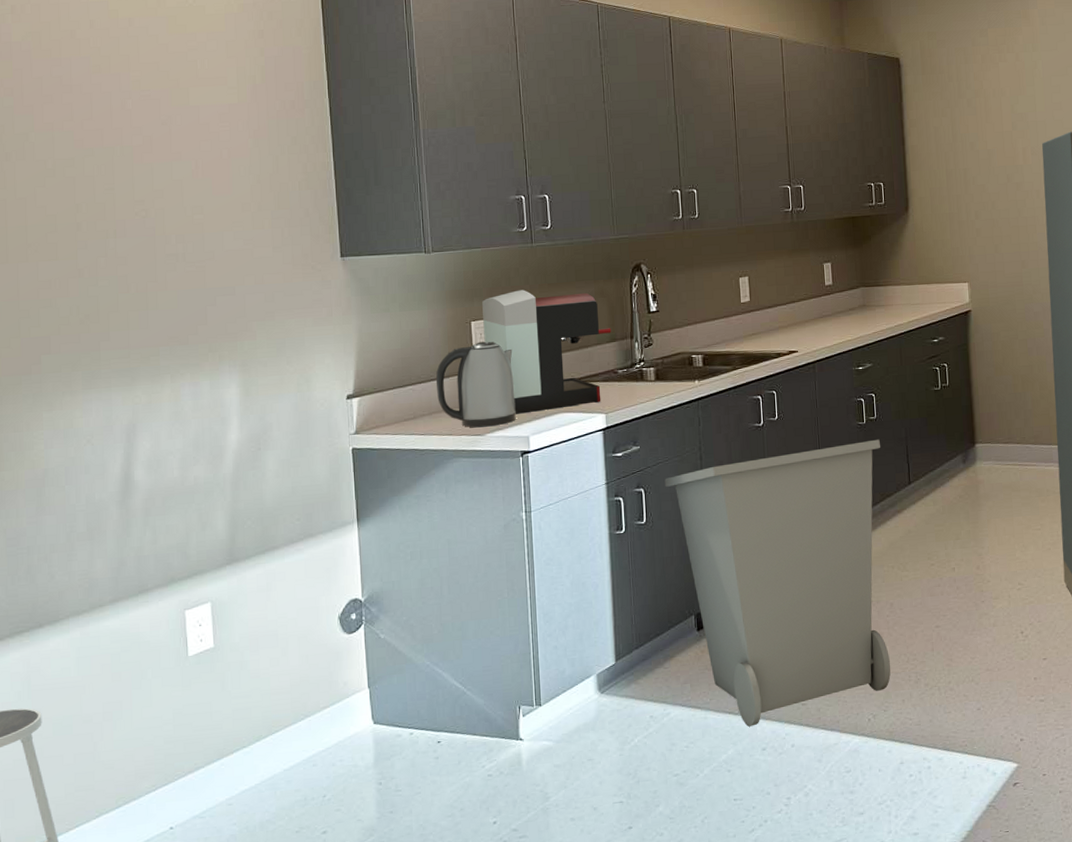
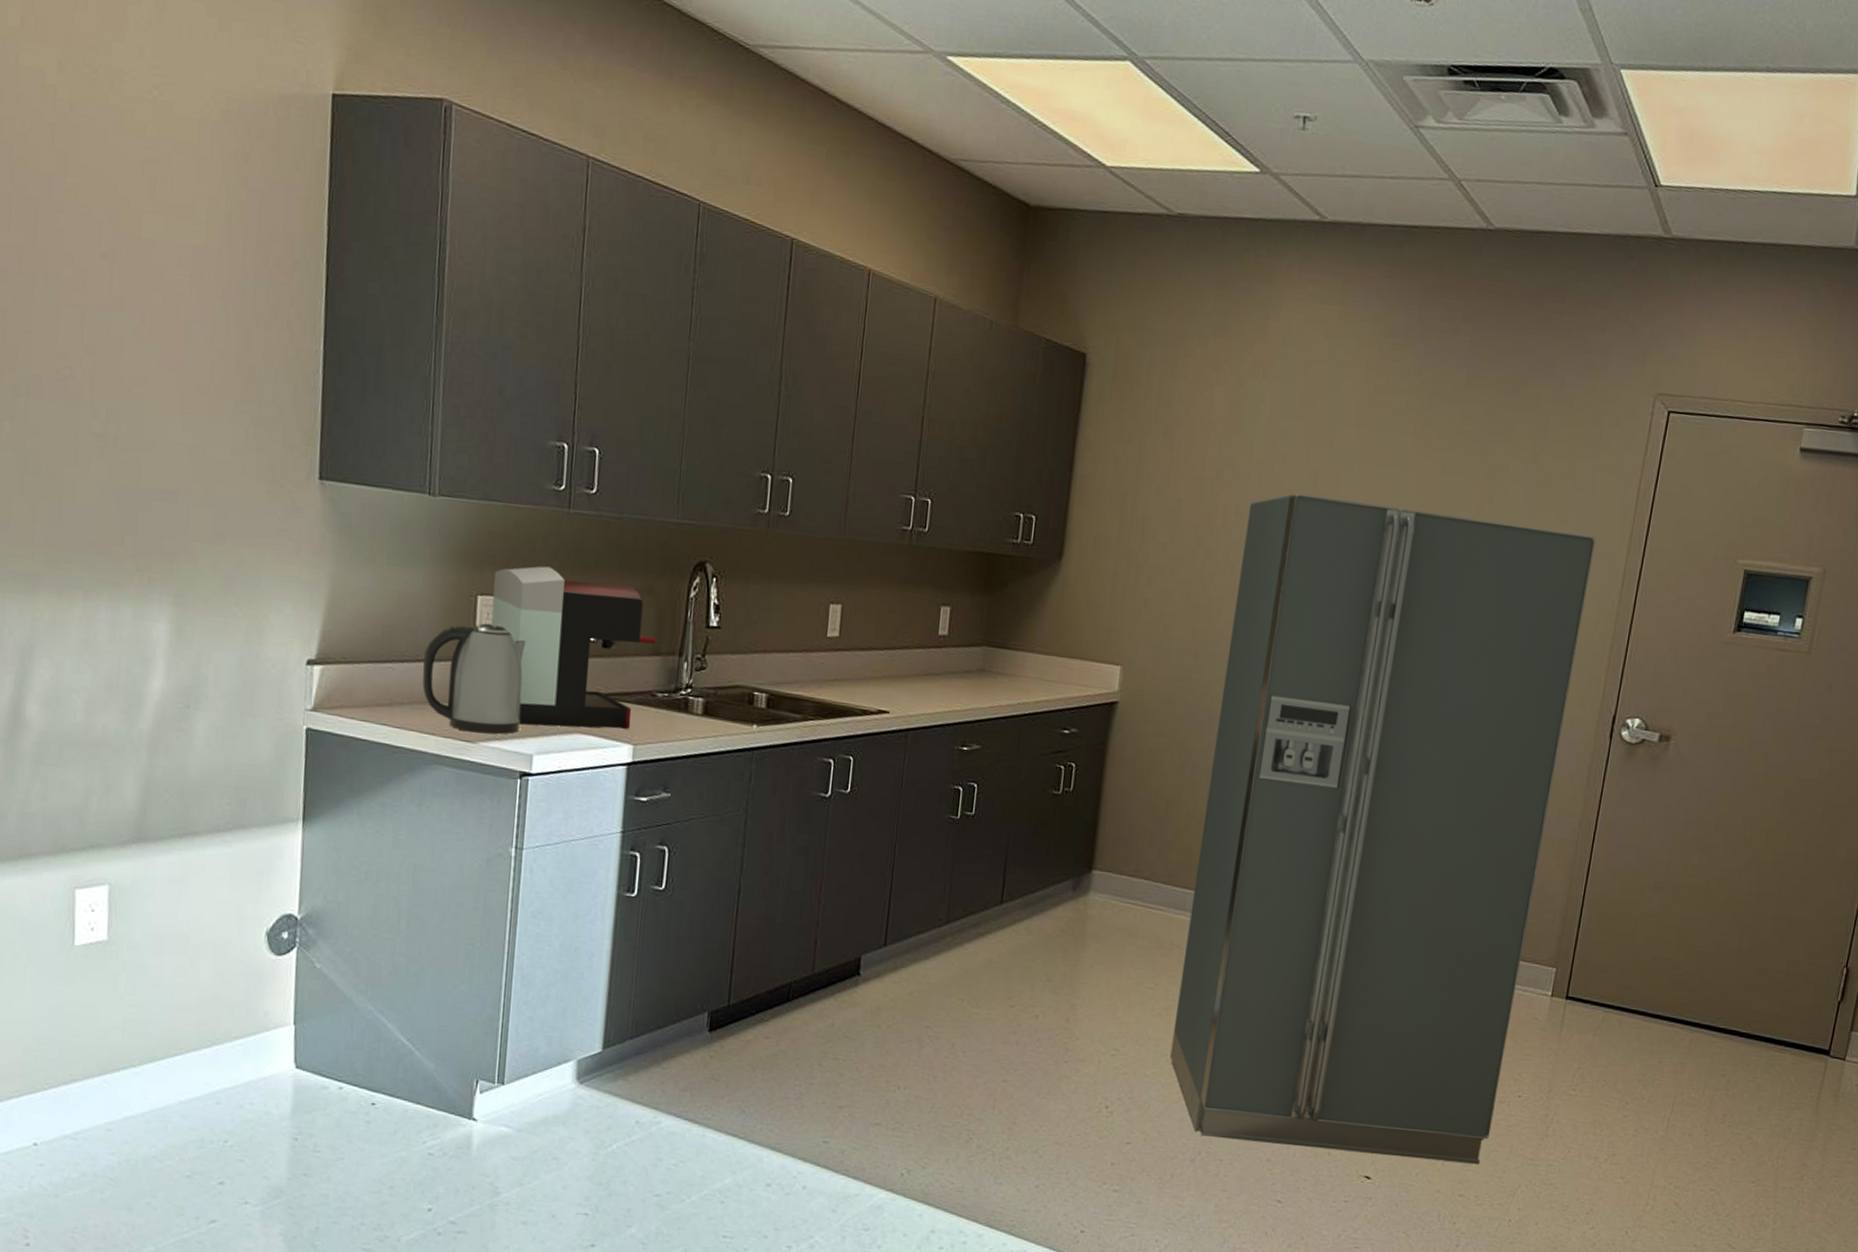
recycling bin: present [664,439,891,727] -> none [695,835,974,1156]

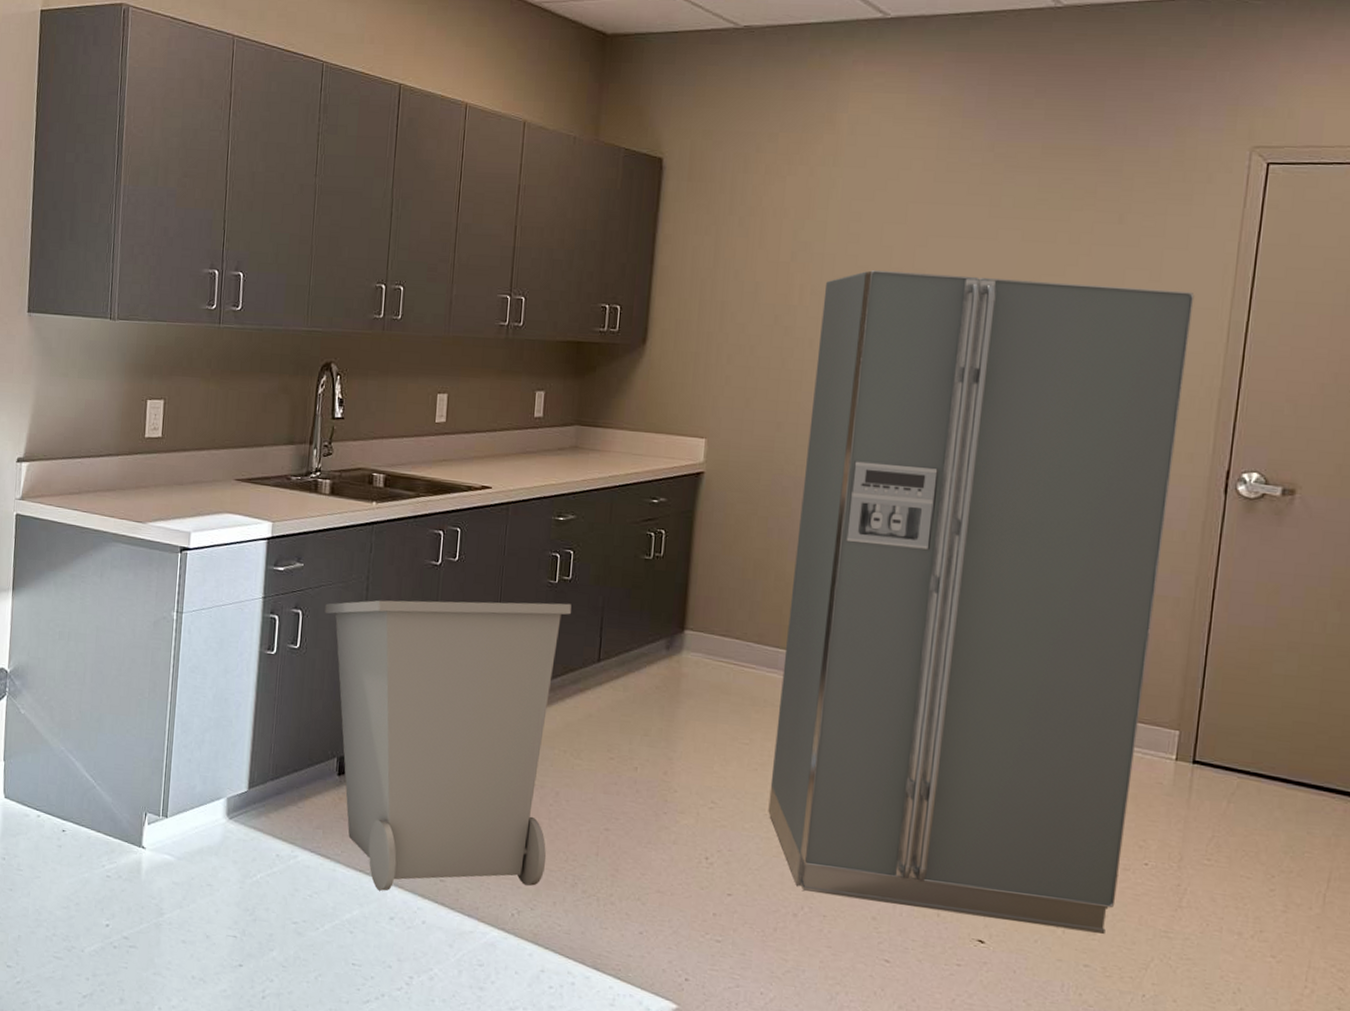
kettle: present [422,623,526,734] -> none [104,422,186,515]
coffee maker: present [491,566,656,729] -> none [158,373,291,509]
recycling bin: none [695,835,974,1156] -> present [325,600,572,891]

